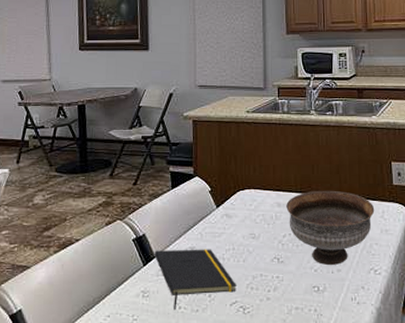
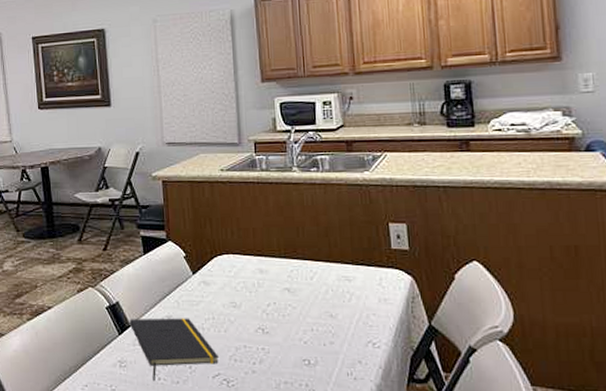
bowl: present [286,190,375,266] -> none [269,255,371,338]

